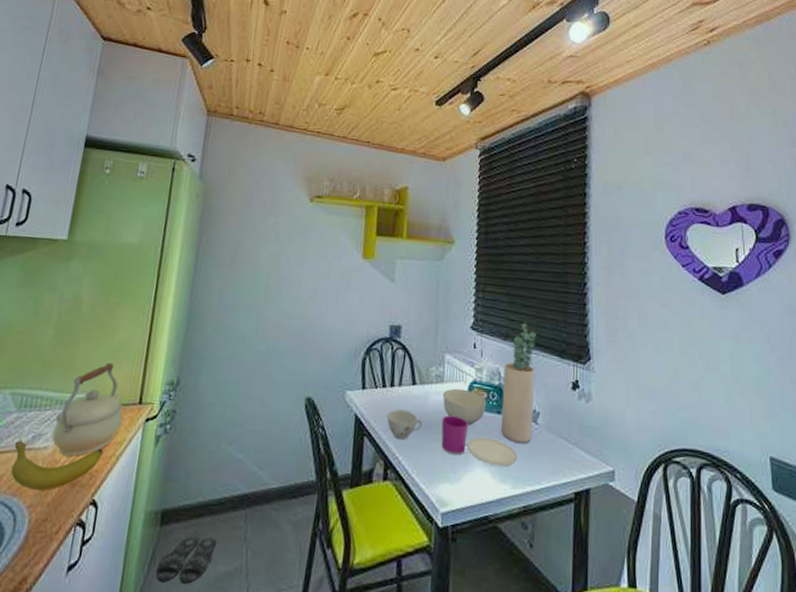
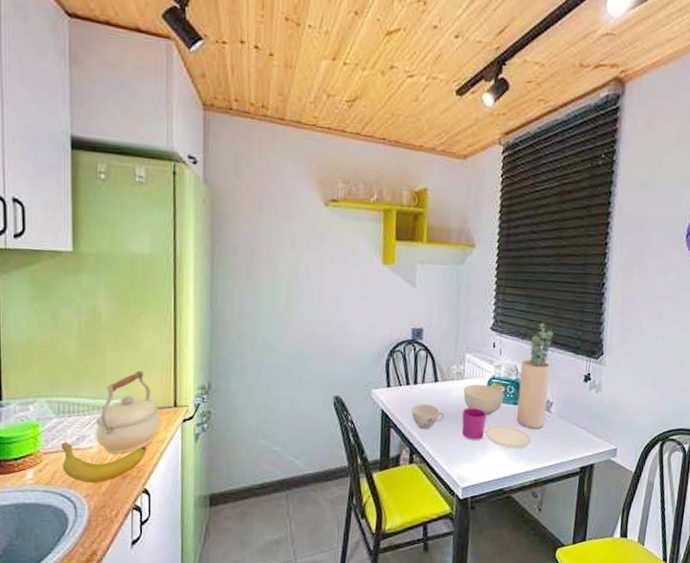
slippers: present [155,535,216,584] -> none [211,514,262,550]

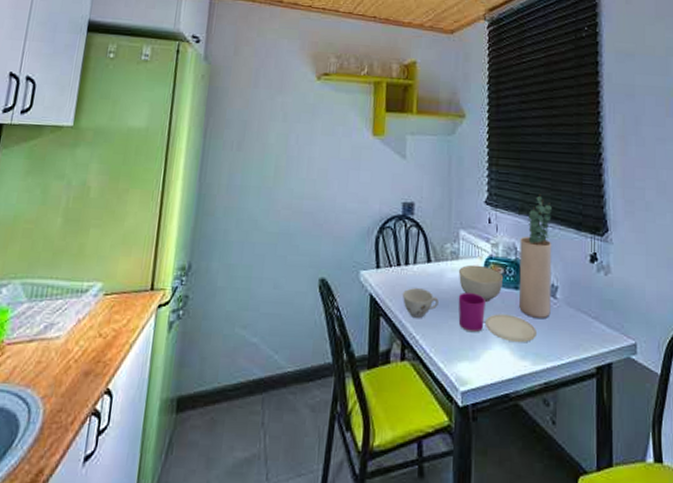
banana: present [60,441,147,483] -> none [23,330,117,381]
kettle: present [95,370,161,454] -> none [63,249,136,345]

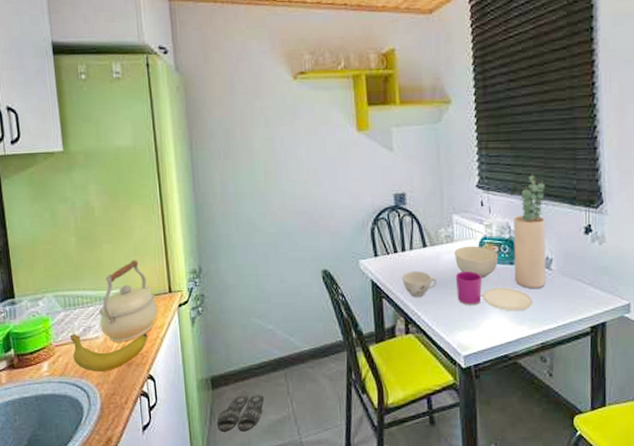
banana: none [23,330,117,381] -> present [69,333,148,372]
kettle: none [63,249,136,345] -> present [98,260,159,342]
slippers: none [173,422,233,472] -> present [217,394,264,432]

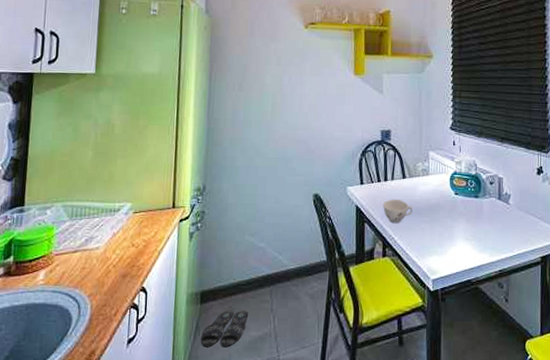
banana: present [69,333,148,372] -> none [70,243,147,282]
kettle: present [98,260,159,342] -> none [102,175,161,254]
bowl: present [453,246,499,279] -> none [428,179,466,209]
mug: present [455,271,482,306] -> none [429,202,451,233]
plate: present [482,287,534,311] -> none [450,218,494,240]
vase: present [513,173,546,289] -> none [478,120,506,221]

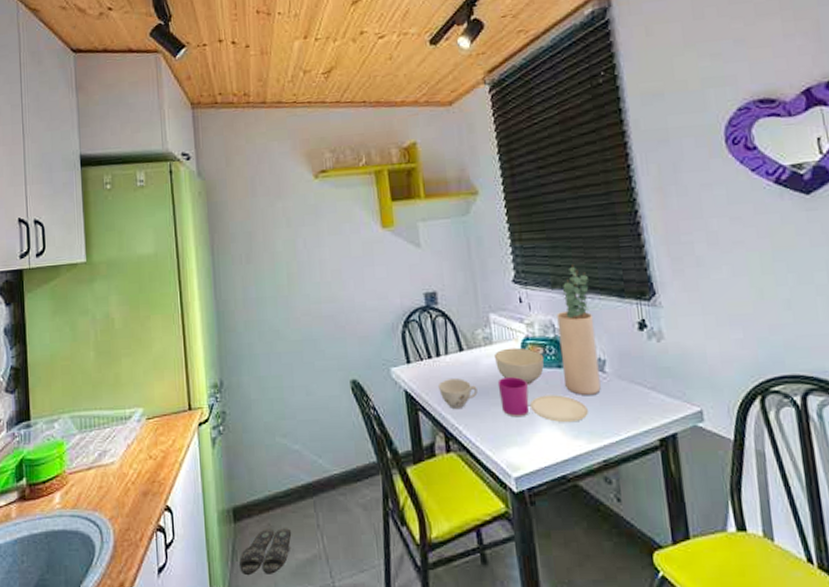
bowl: none [428,179,466,209] -> present [493,347,545,386]
mug: none [429,202,451,233] -> present [497,377,530,418]
plate: none [450,218,494,240] -> present [529,395,589,423]
vase: none [478,120,506,221] -> present [557,264,601,396]

